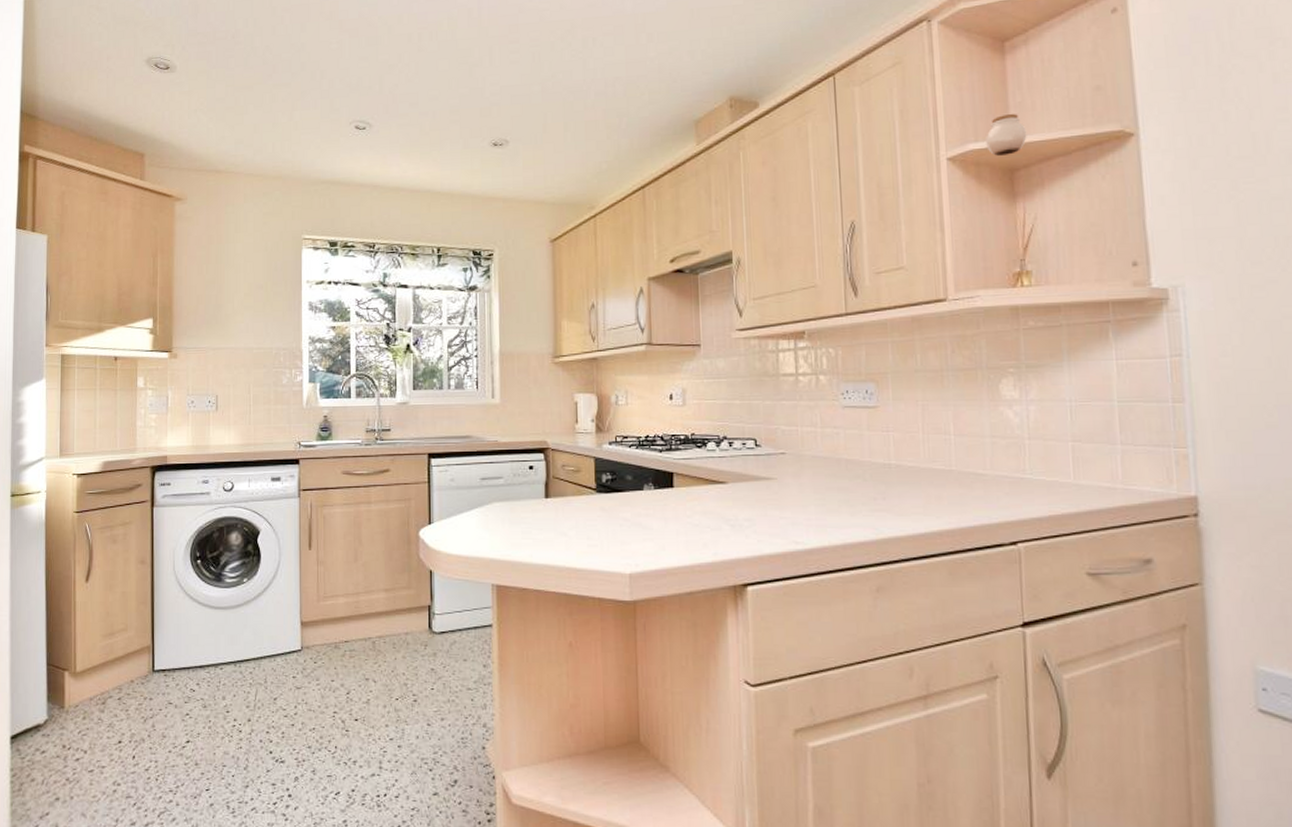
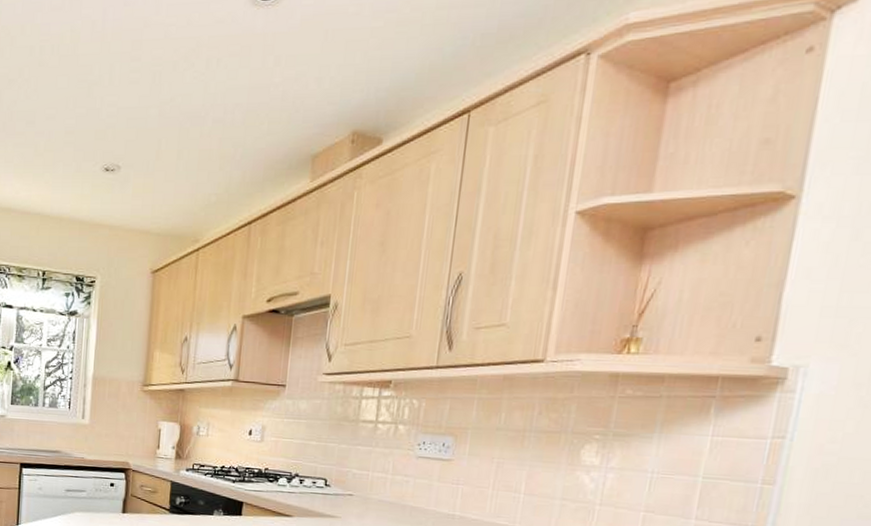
jar: present [986,114,1027,156] -> none [622,166,673,212]

